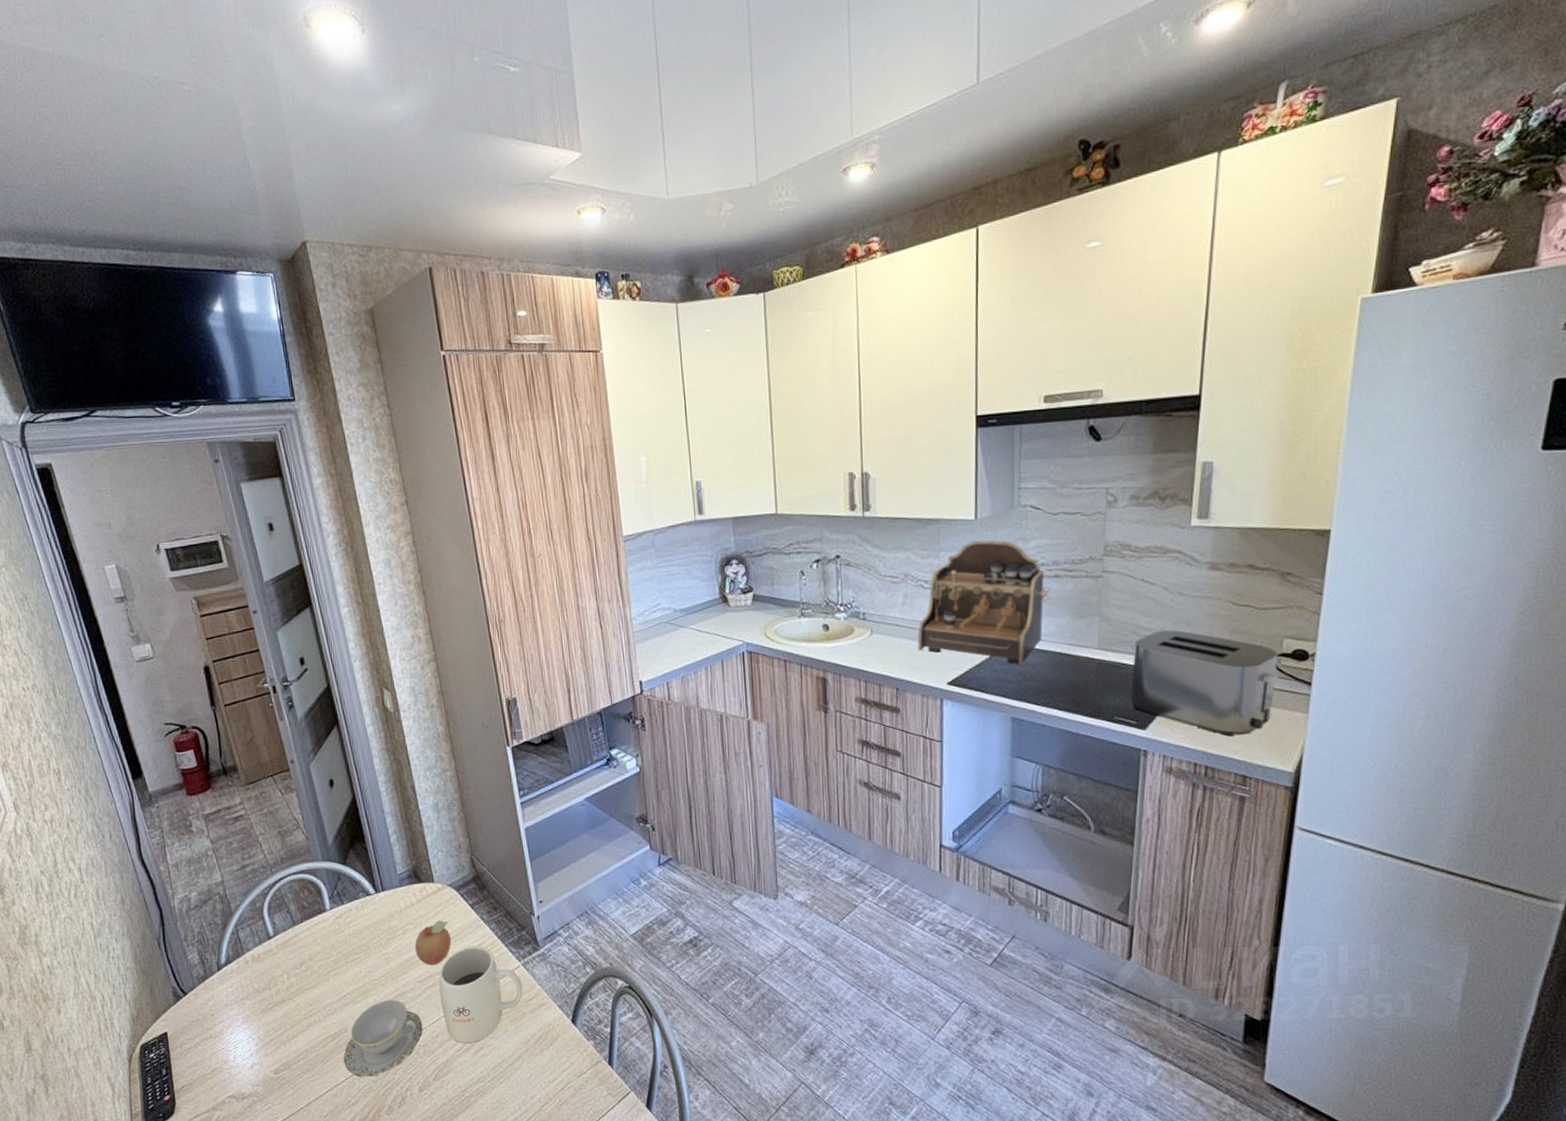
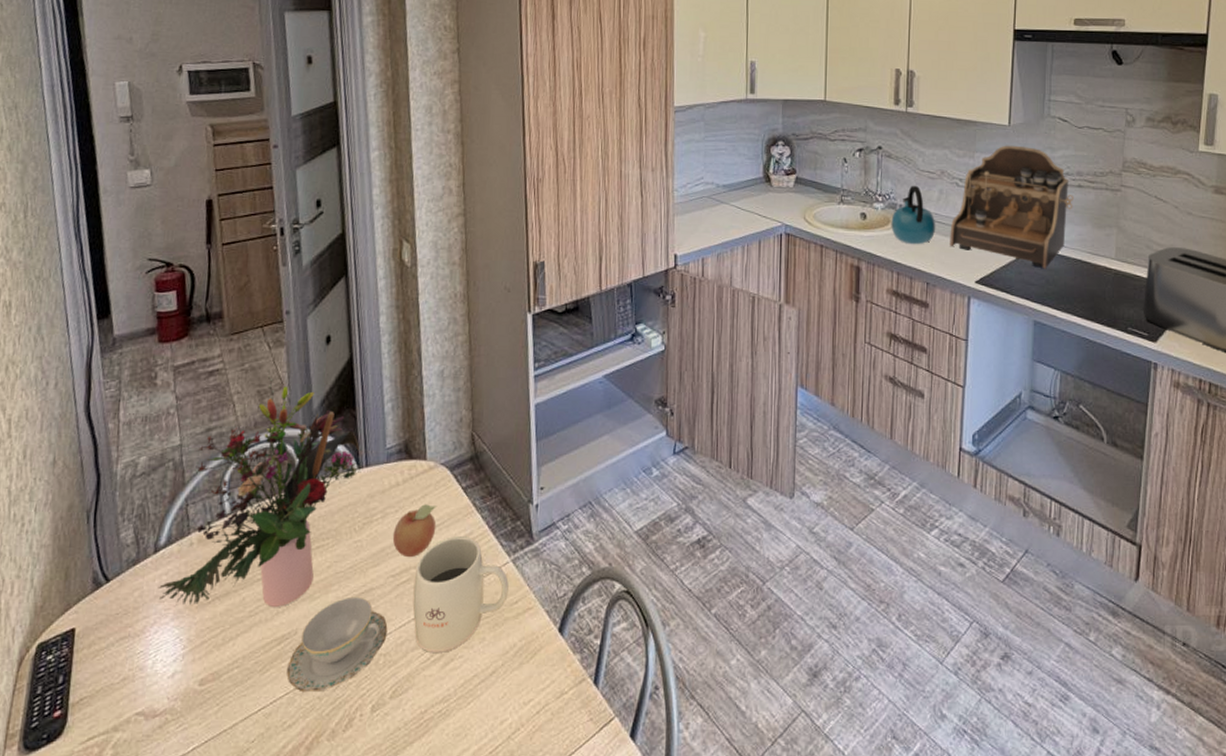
bouquet: none [226,812,375,1011] -> present [158,368,360,607]
kettle: none [855,591,903,652] -> present [891,185,936,245]

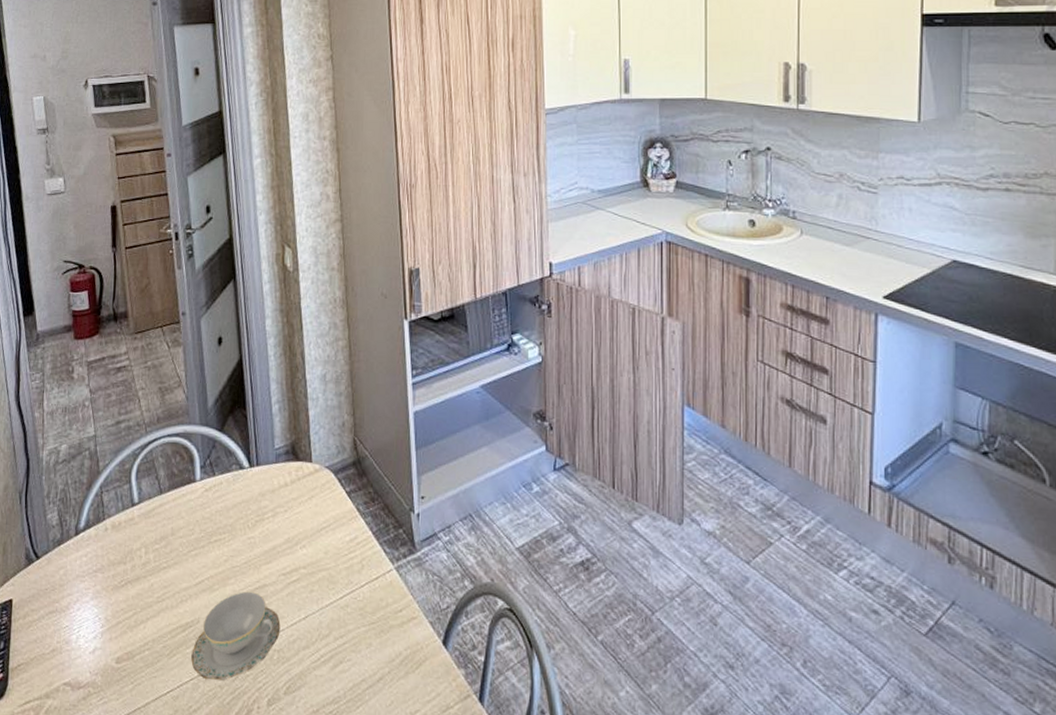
bouquet: present [158,368,360,607] -> none [79,367,251,596]
fruit: present [392,504,438,558] -> none [282,506,324,558]
mug: present [412,536,509,654] -> none [303,540,393,655]
kettle: present [891,185,936,245] -> none [783,189,836,255]
spice rack: present [950,145,1075,269] -> none [852,144,1001,284]

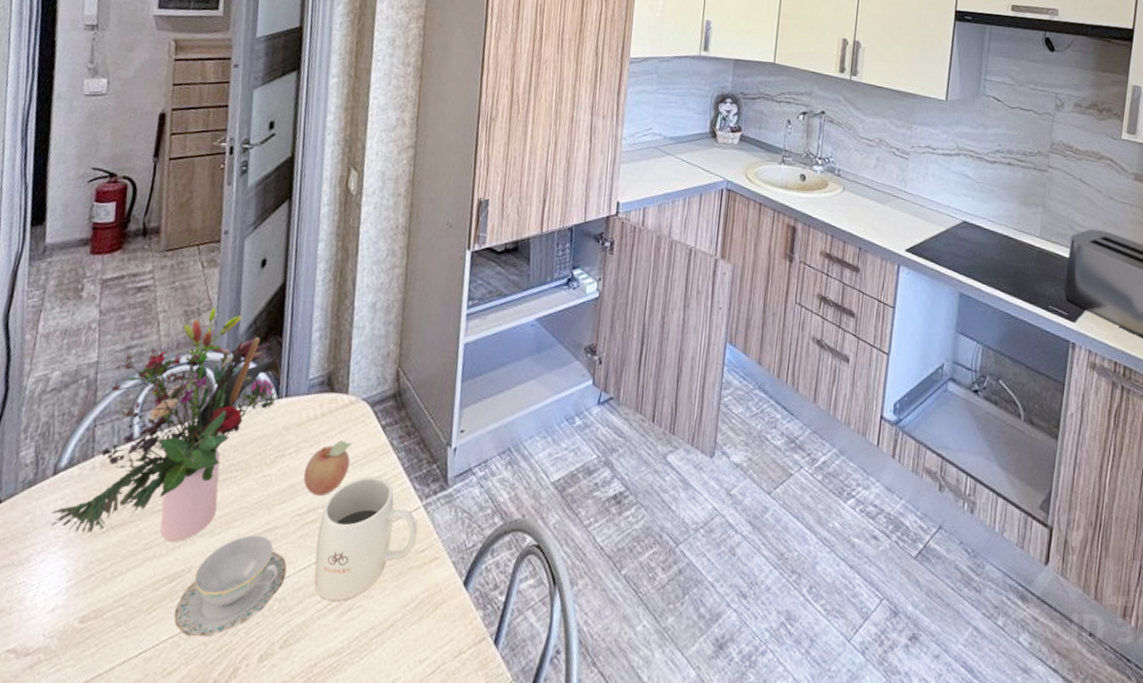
bouquet: none [79,367,251,596] -> present [51,288,282,541]
fruit: none [282,506,324,558] -> present [303,440,354,497]
mug: none [303,540,393,655] -> present [314,476,418,602]

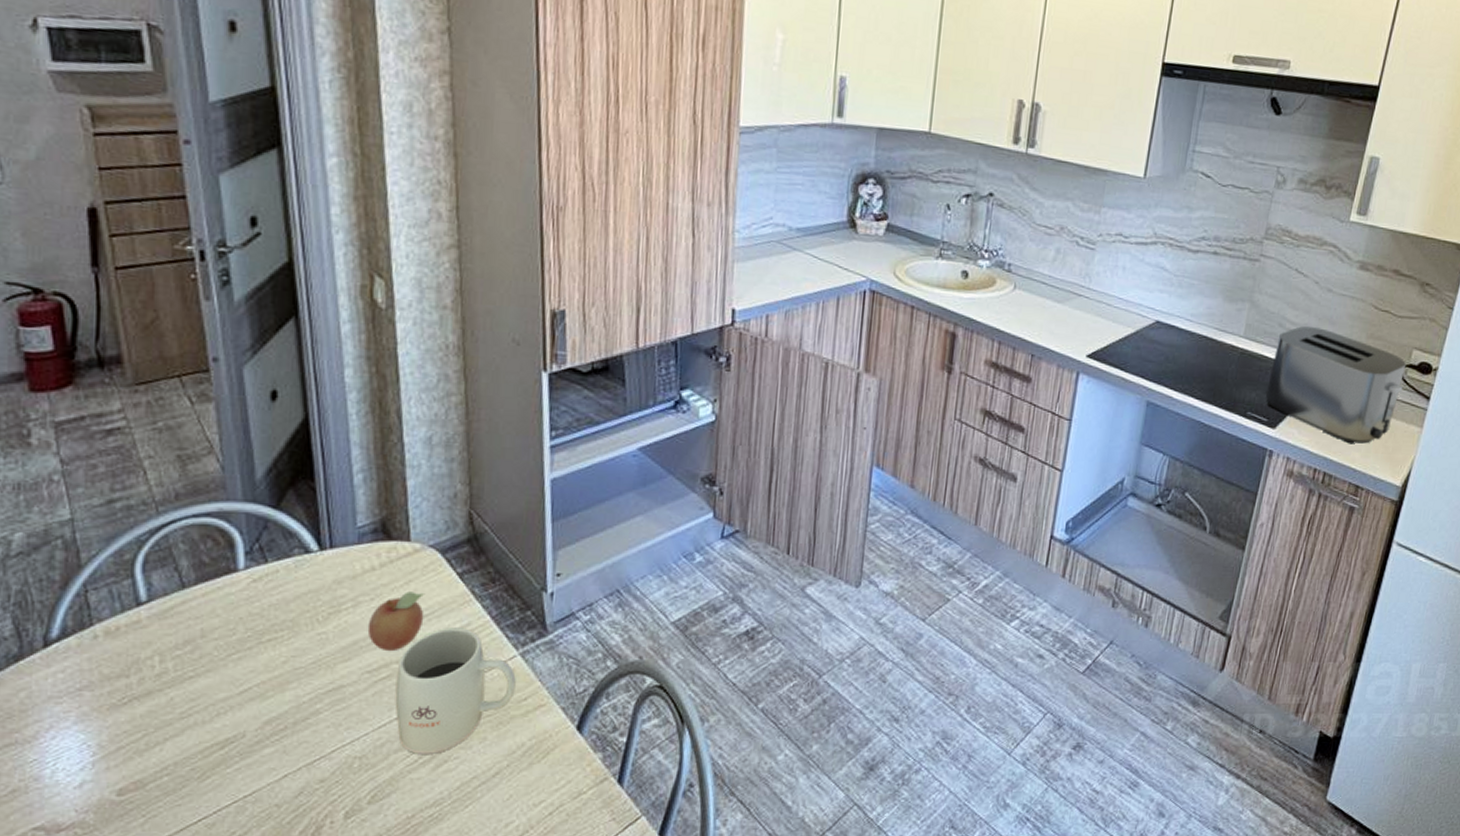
bouquet: present [51,288,282,541] -> none [52,428,322,707]
teacup: present [174,534,287,637] -> none [234,695,364,800]

